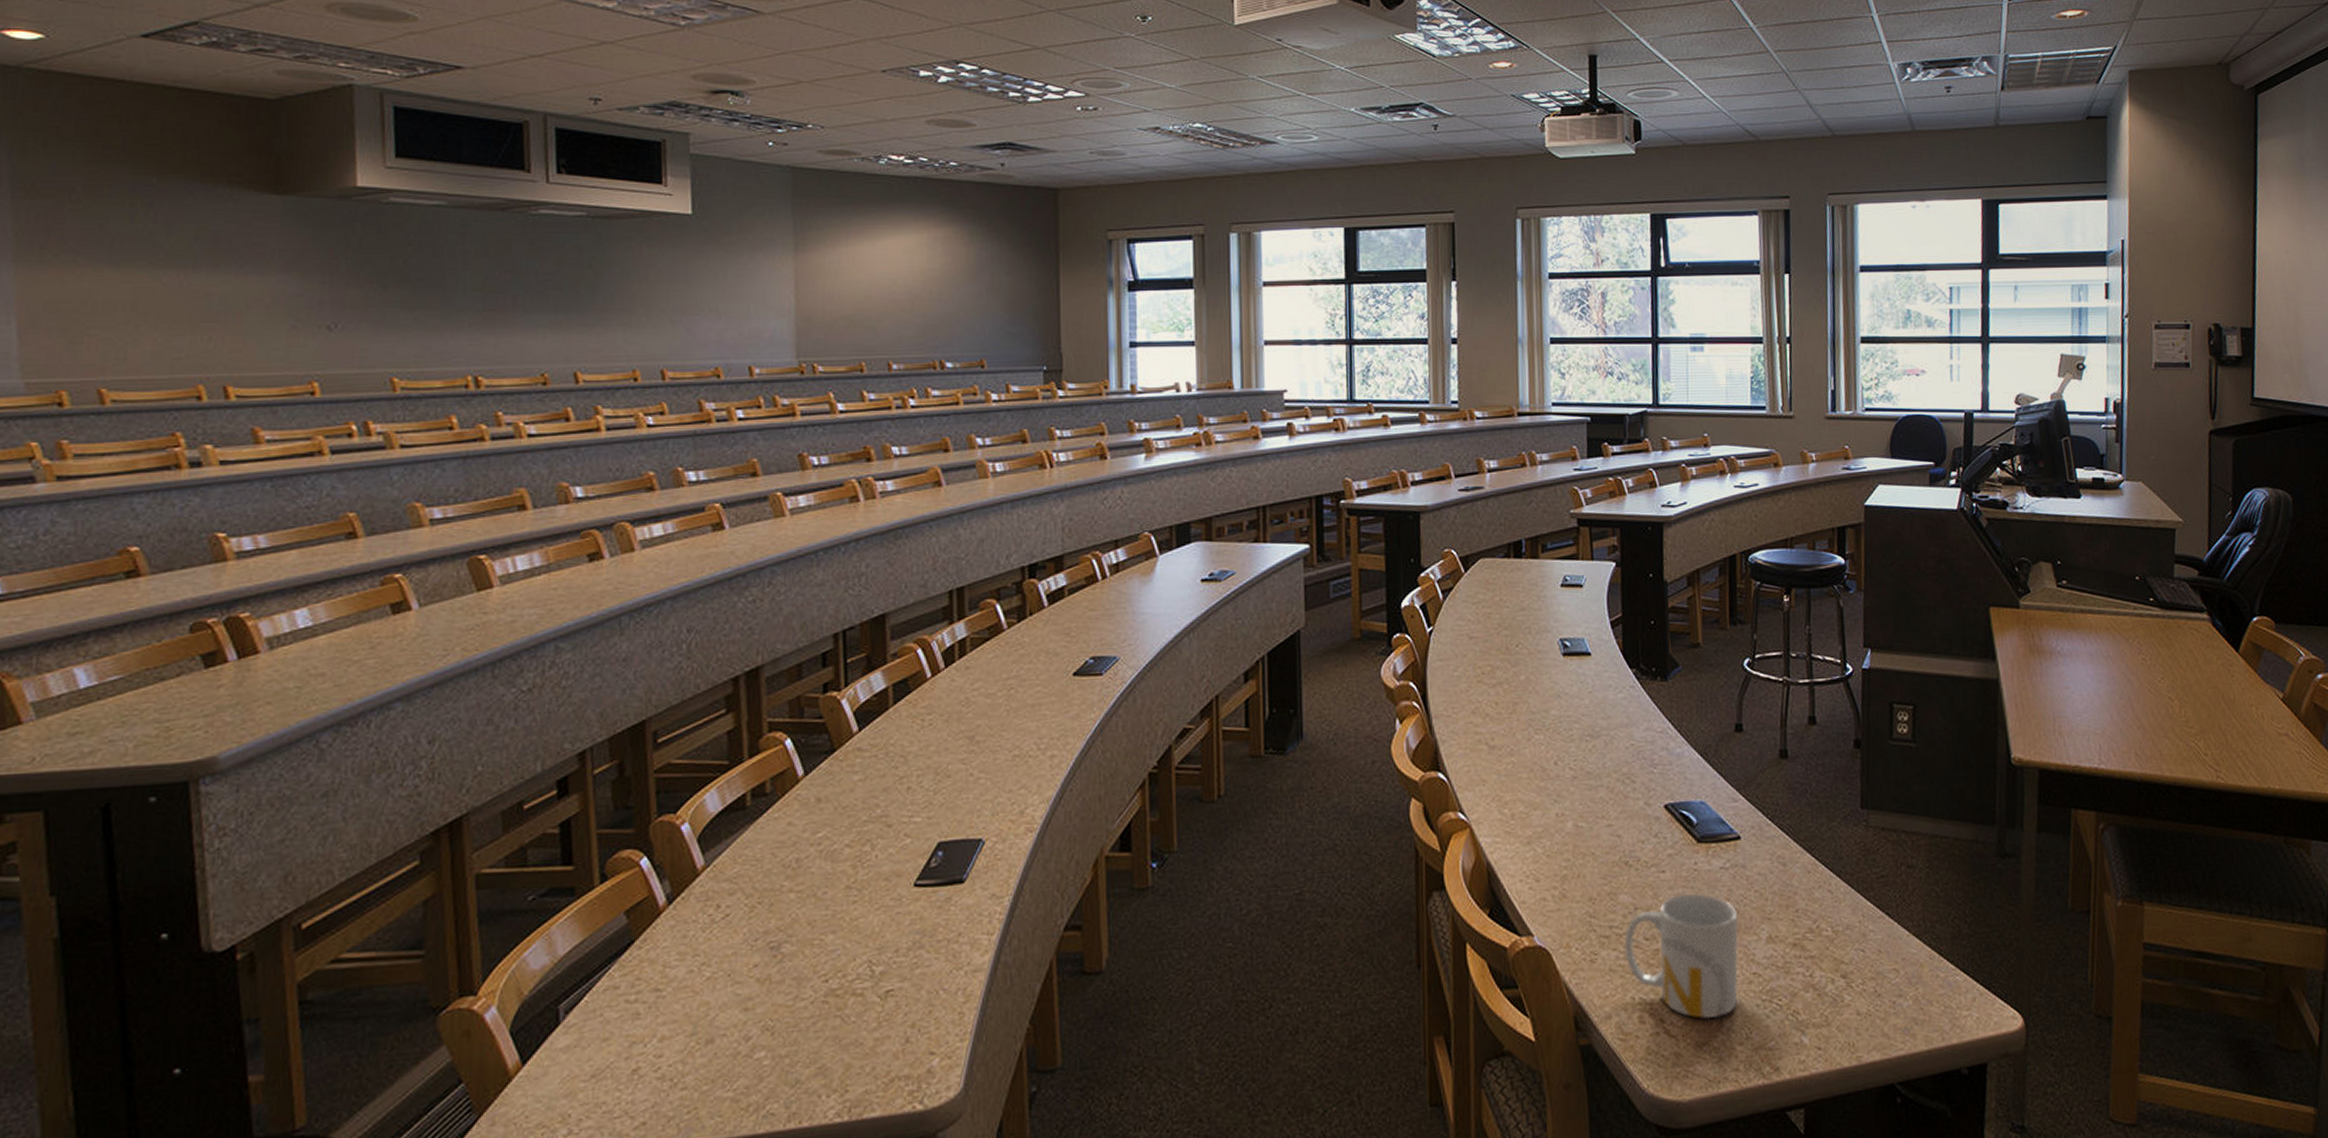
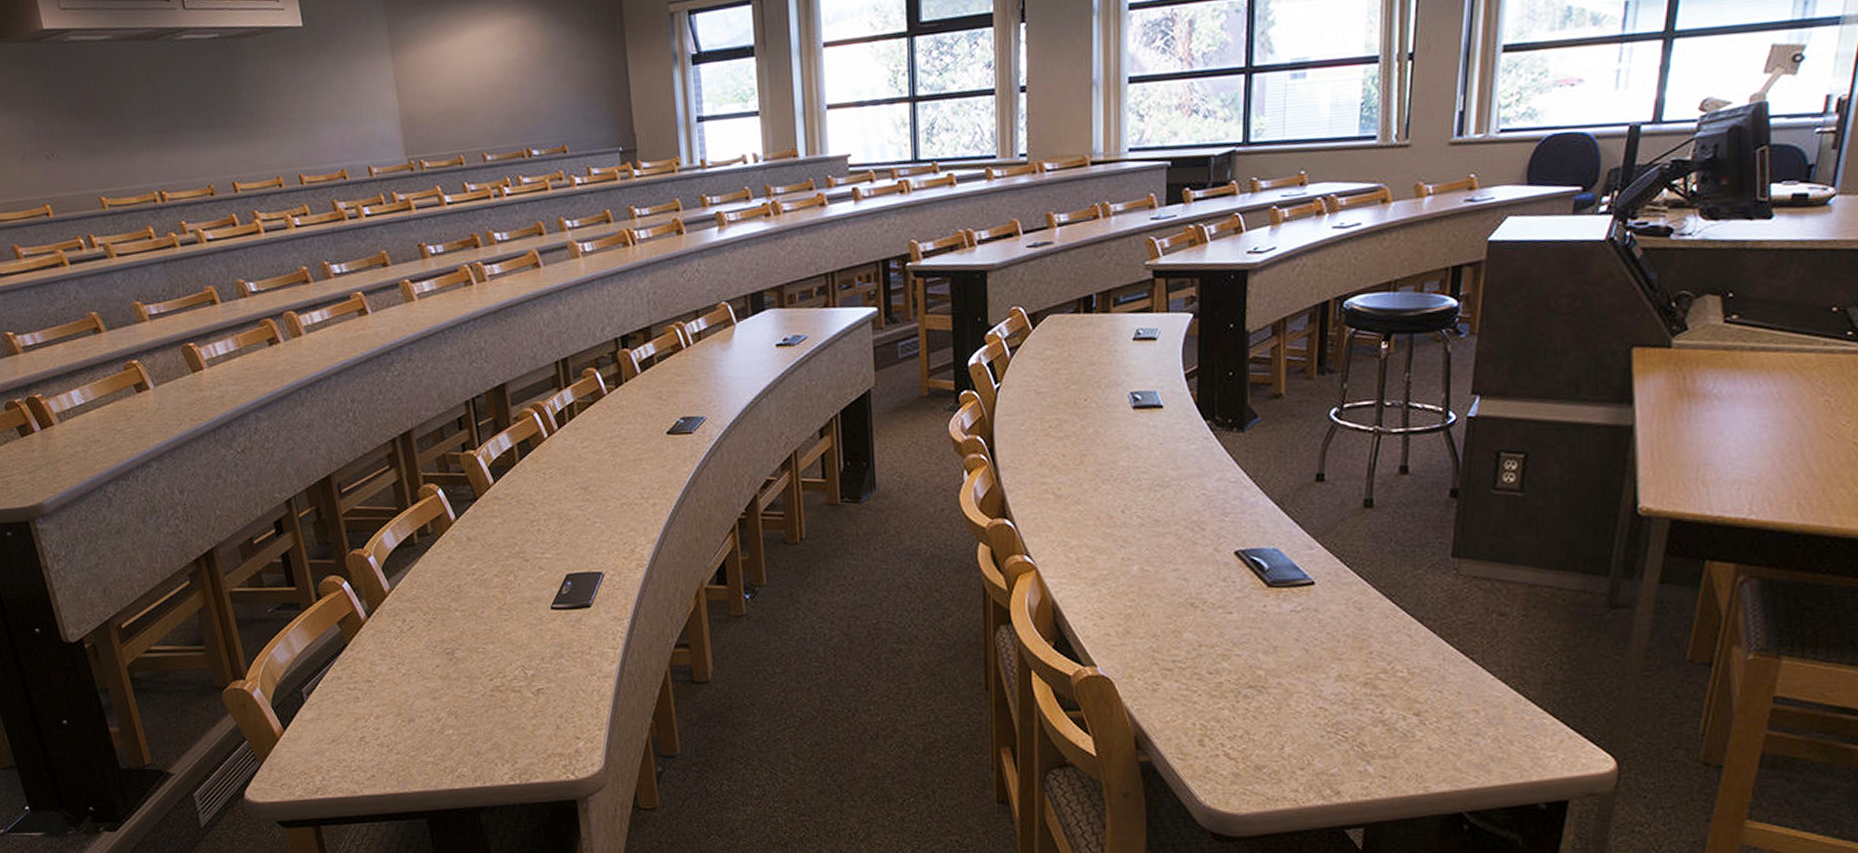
mug: present [1623,893,1739,1020] -> none [1186,634,1307,746]

